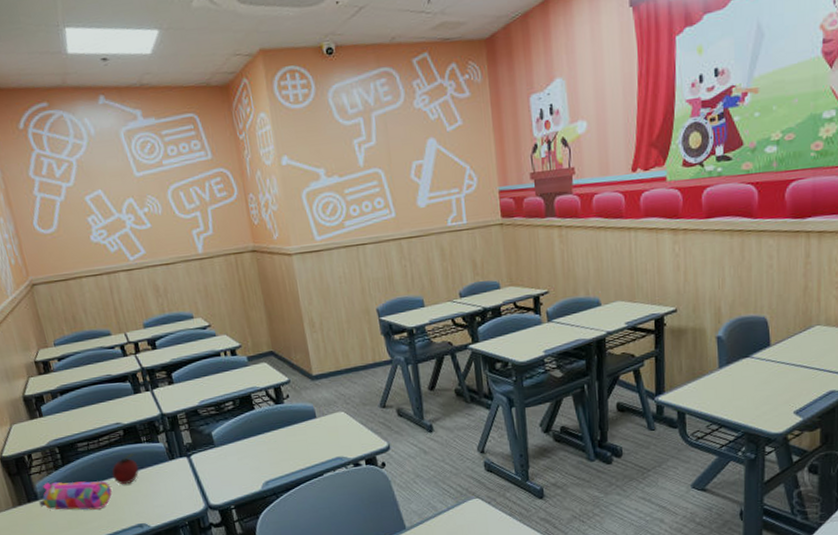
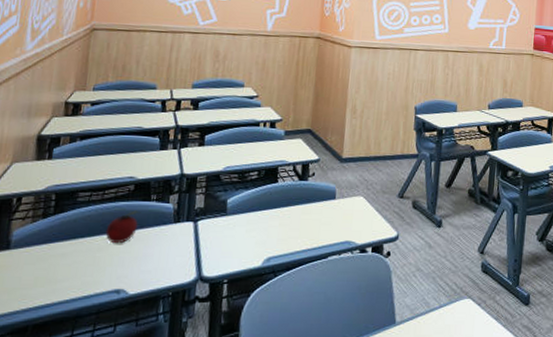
pencil case: present [39,481,112,510] -> none [8,231,99,268]

